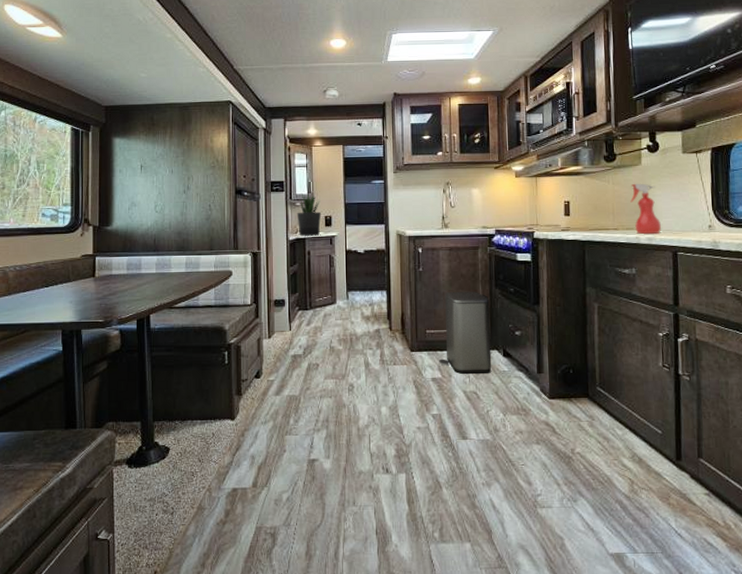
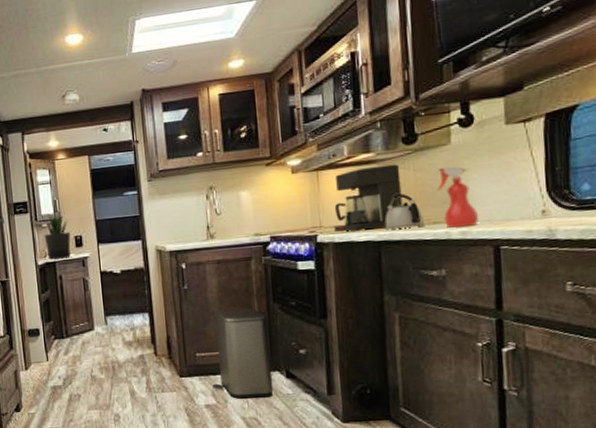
coffee maker: none [548,177,603,231] -> present [334,164,403,232]
kettle: none [589,202,620,232] -> present [385,193,425,231]

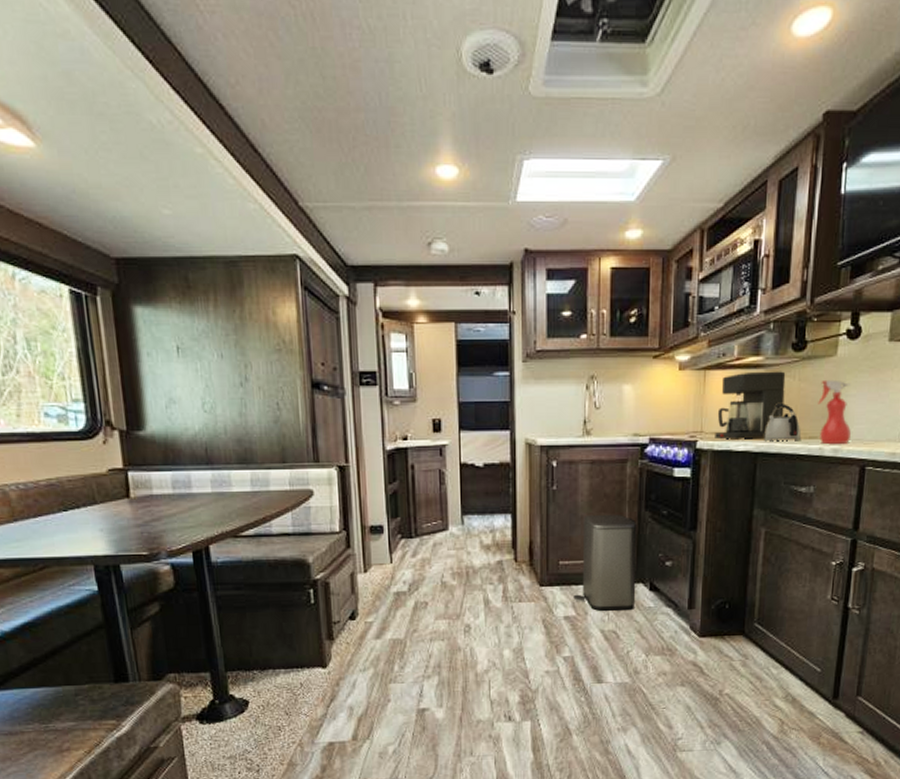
planter: present [44,212,71,260] -> none [395,387,428,445]

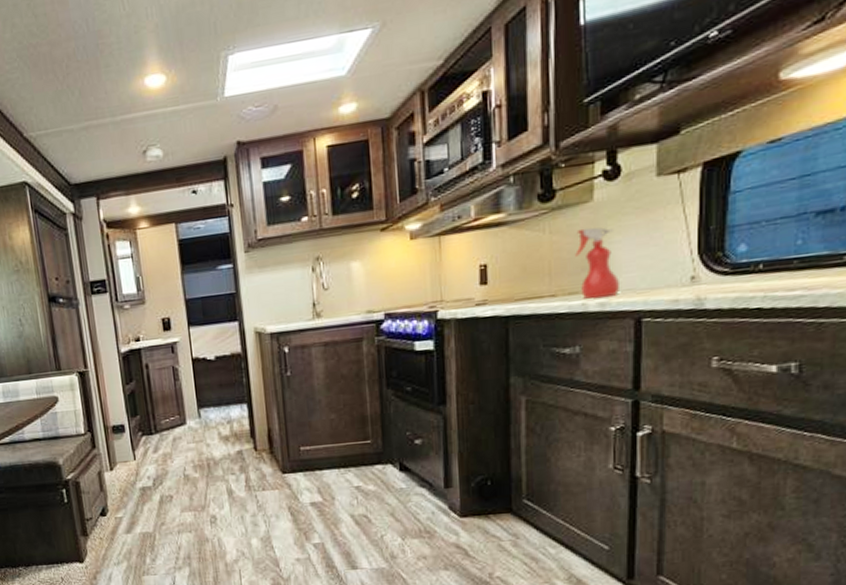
pedal bin: present [573,514,637,611] -> none [318,394,386,495]
coffee maker: present [715,371,786,440] -> none [457,225,535,307]
kettle: present [764,404,802,442] -> none [514,260,560,304]

